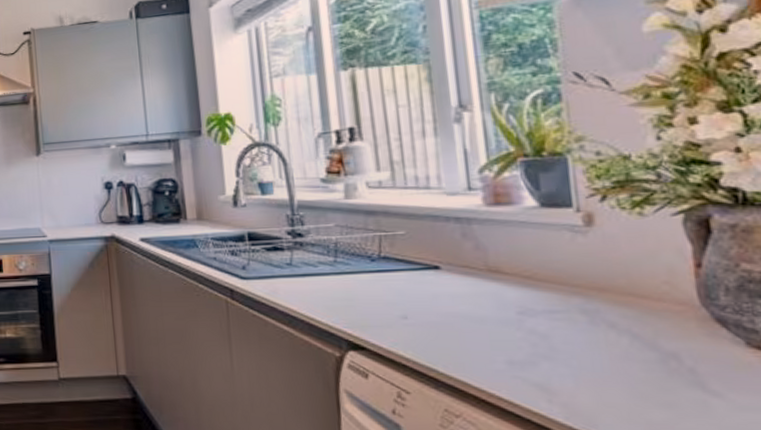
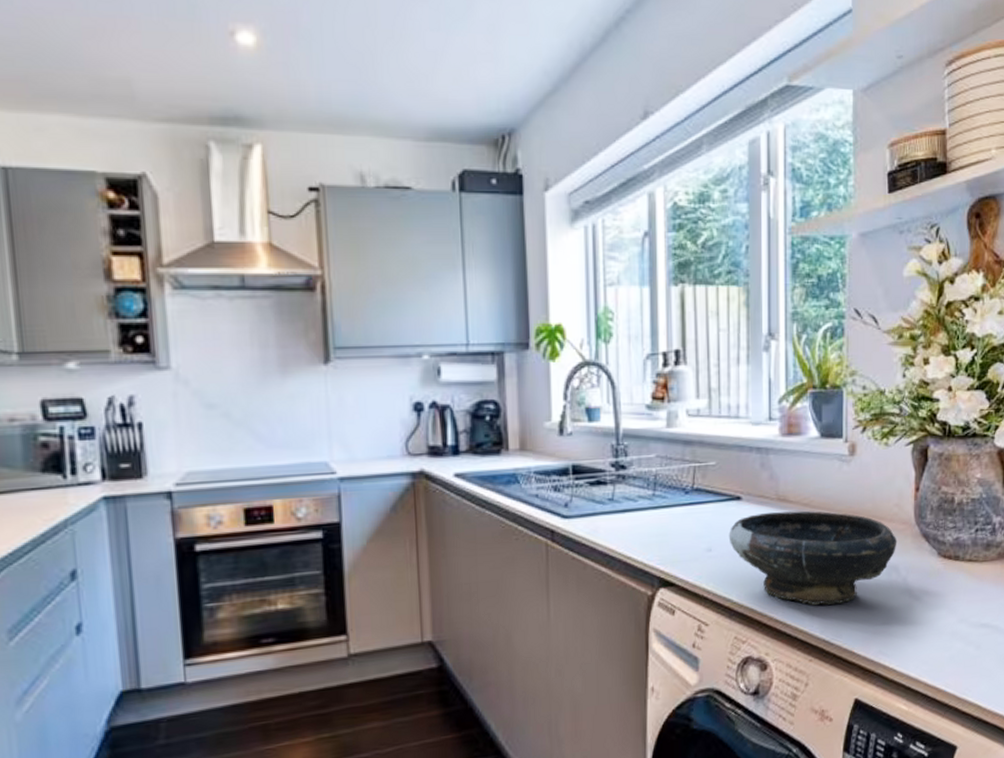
bowl: none [427,283,674,389] -> present [728,510,897,605]

